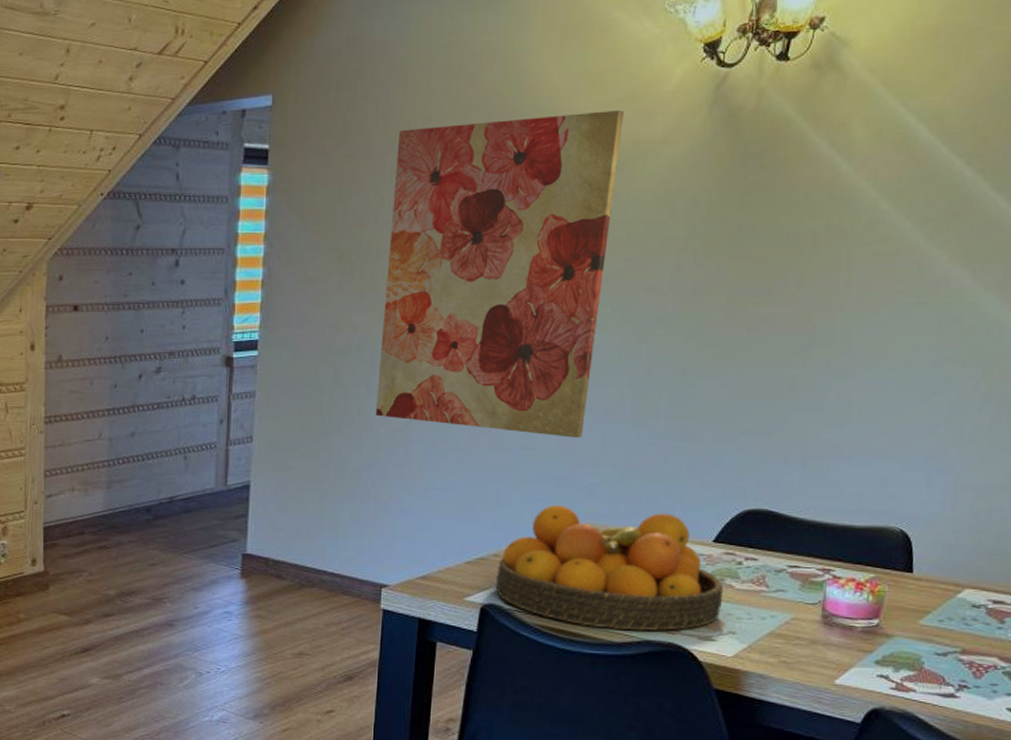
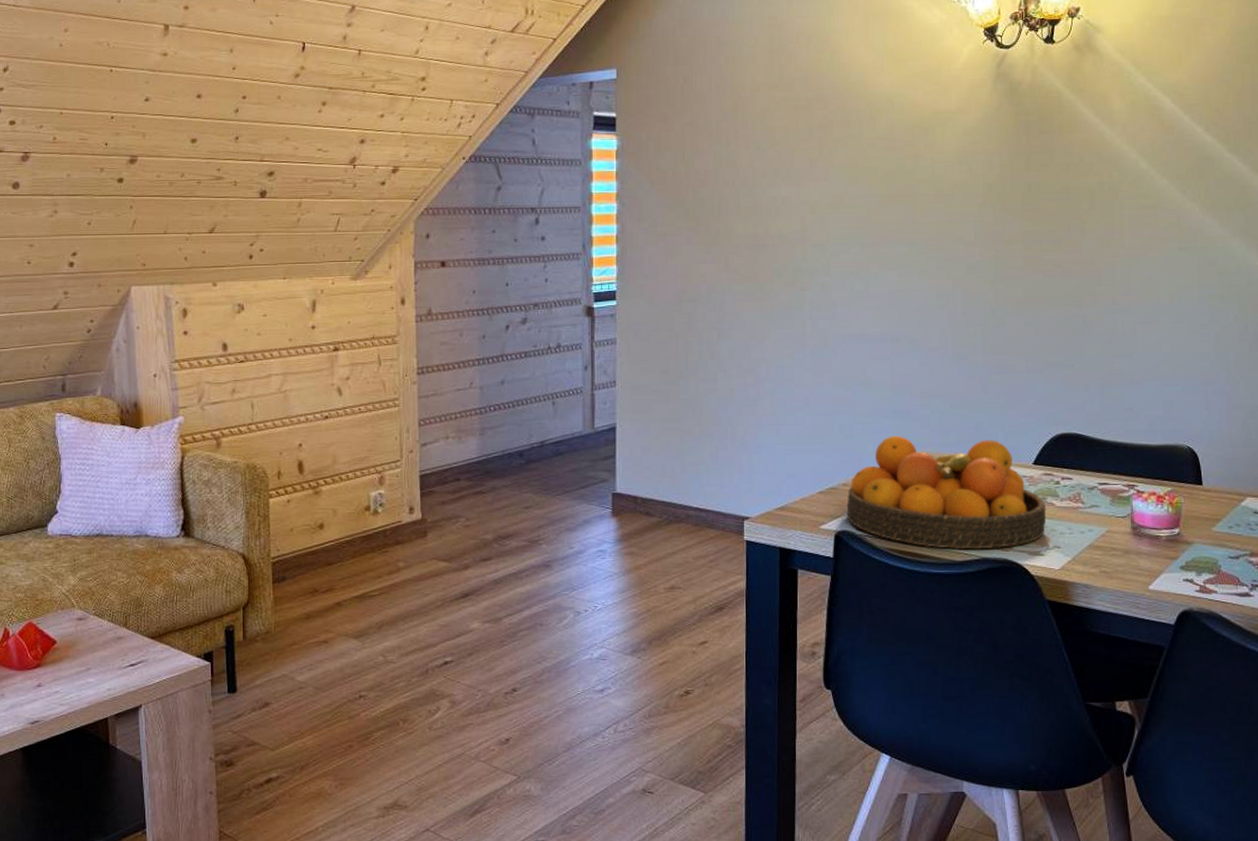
wall art: present [376,109,624,438] -> none [727,83,923,374]

